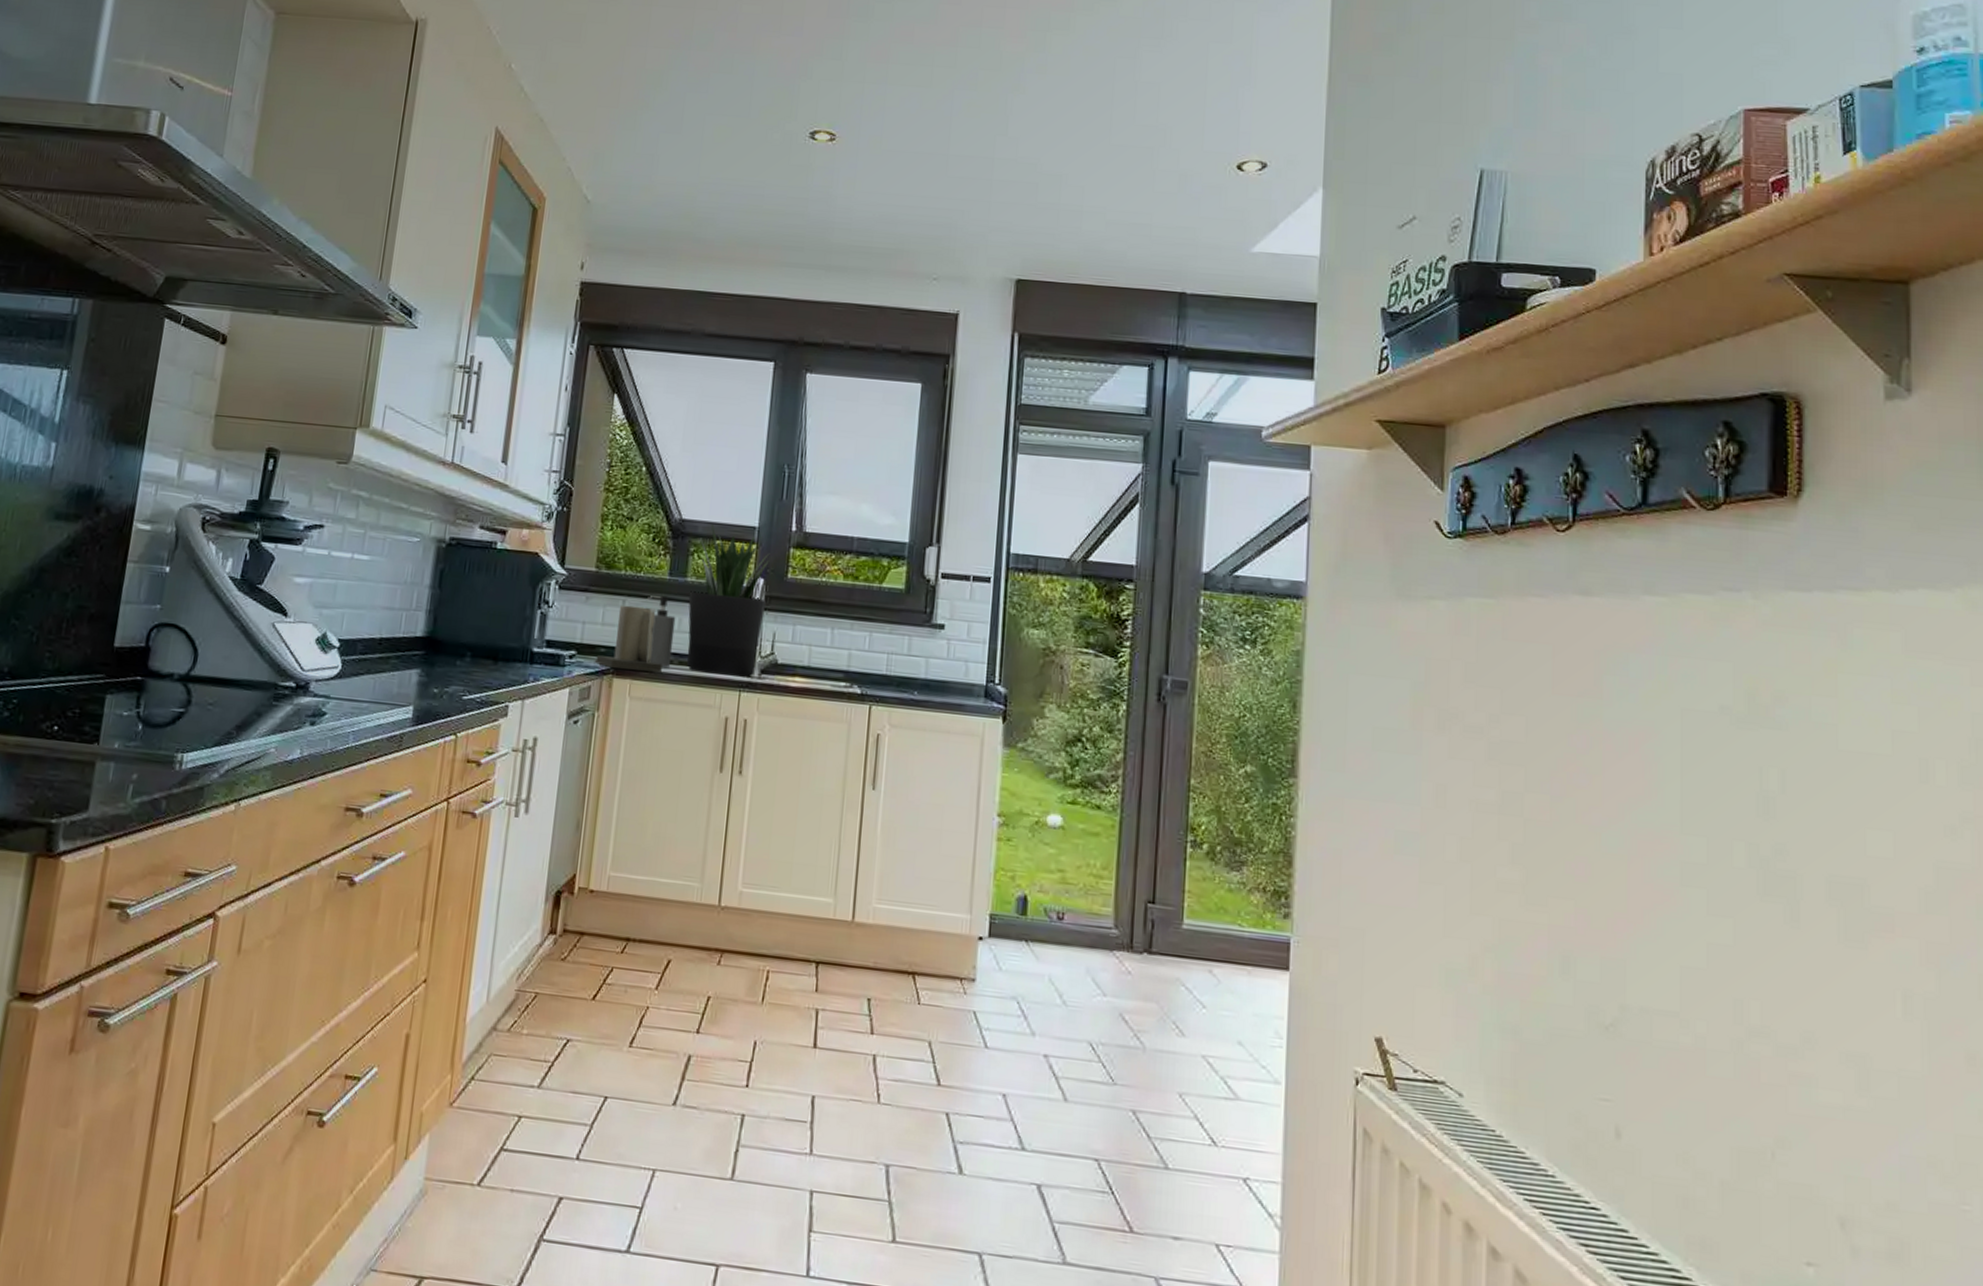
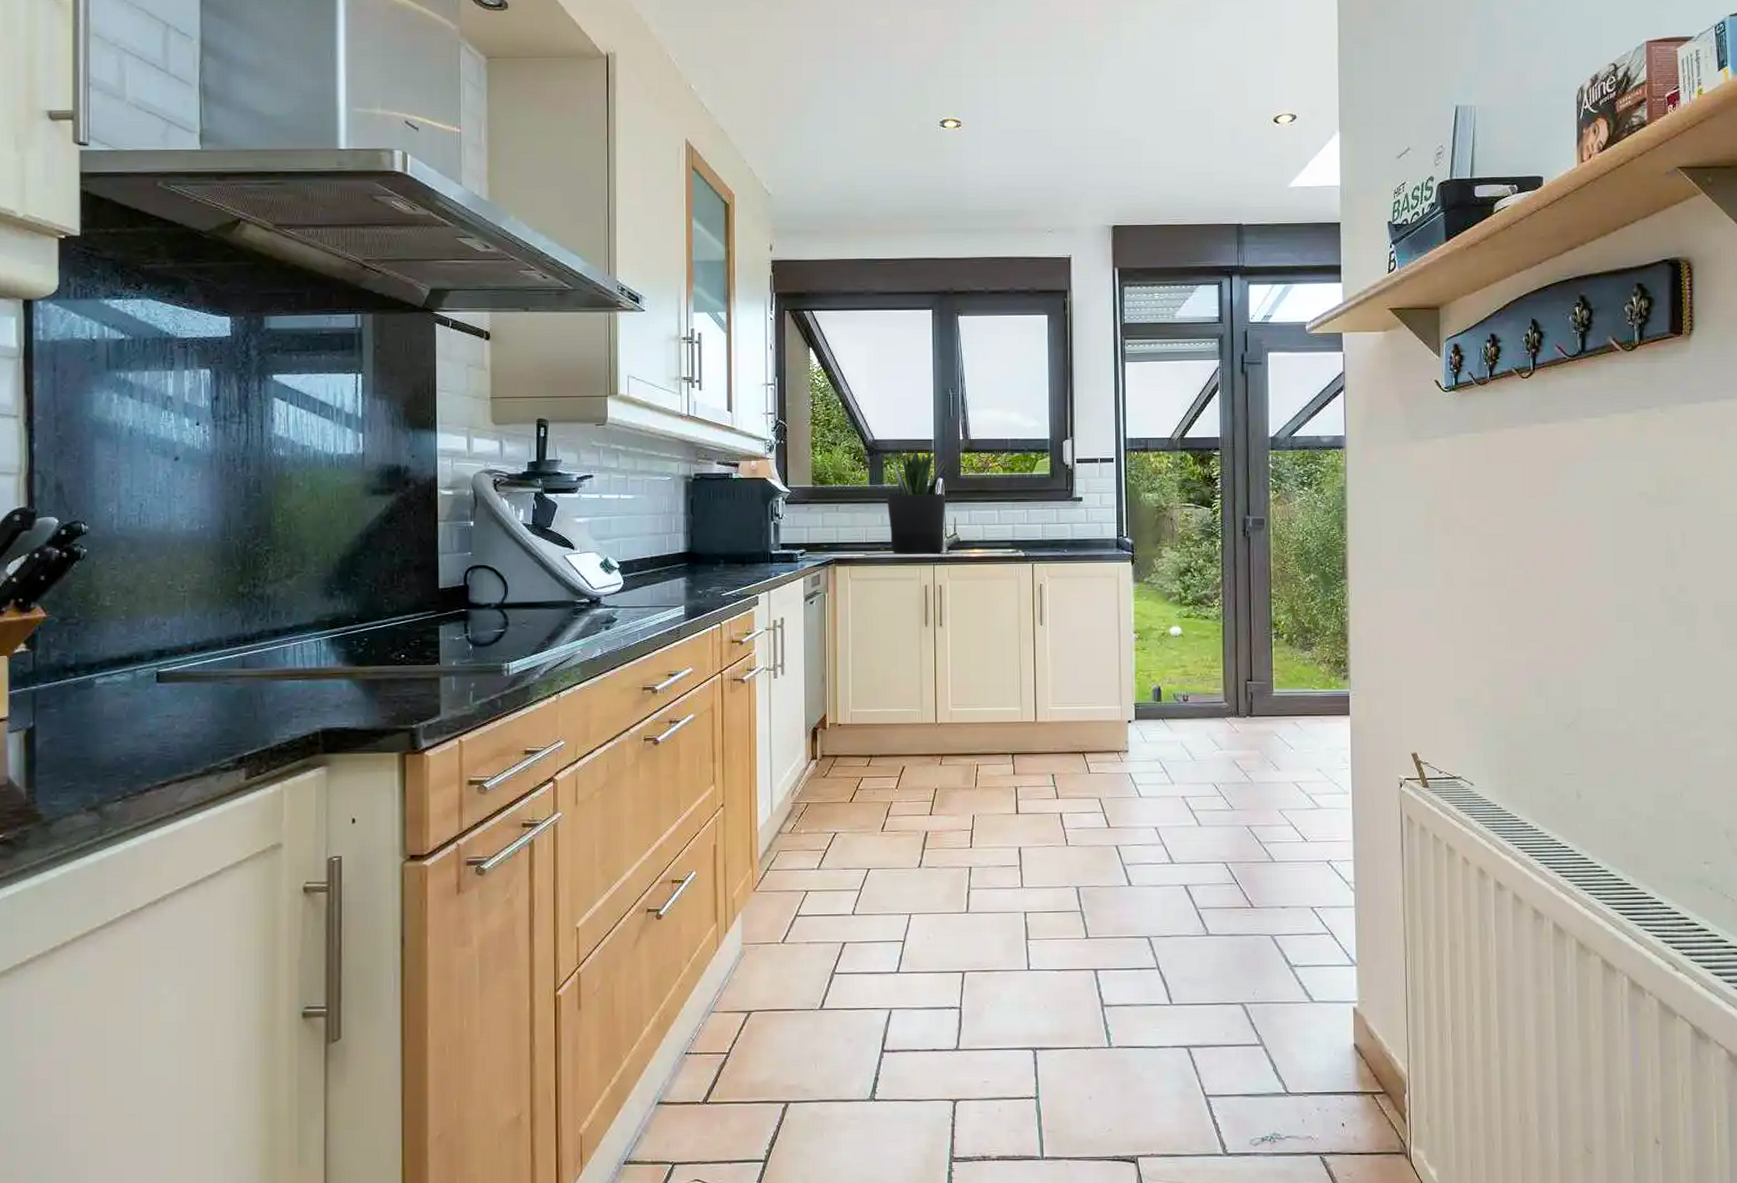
paper towel roll: present [594,605,662,673] -> none [820,510,873,560]
soap dispenser: present [646,595,676,667] -> none [854,500,879,554]

